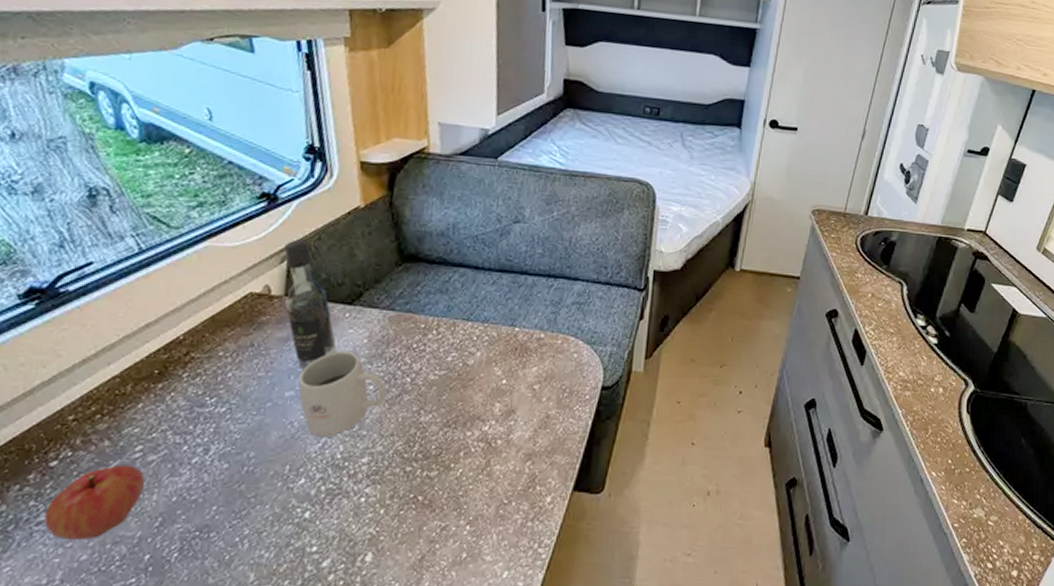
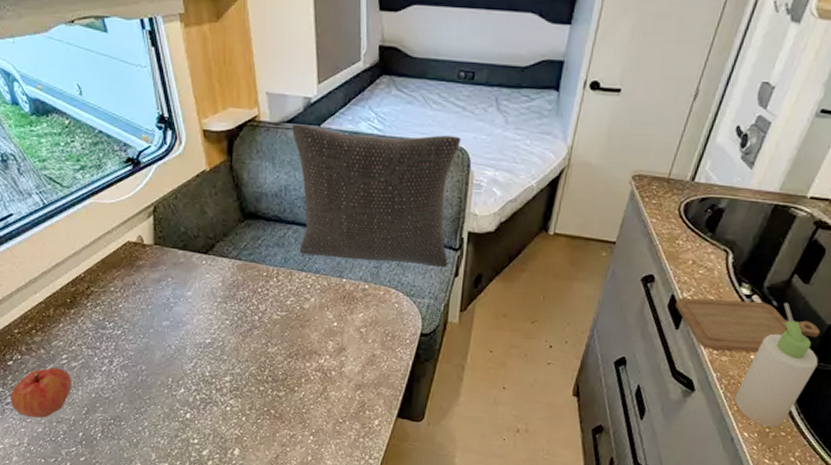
bottle: present [284,239,338,371] -> none [150,198,199,306]
mug: present [298,350,387,437] -> none [172,291,240,359]
pillow: none [465,156,646,311] -> present [292,124,461,268]
chopping board: none [858,331,989,385] -> present [675,297,820,353]
bottle: none [921,331,990,464] -> present [734,302,818,428]

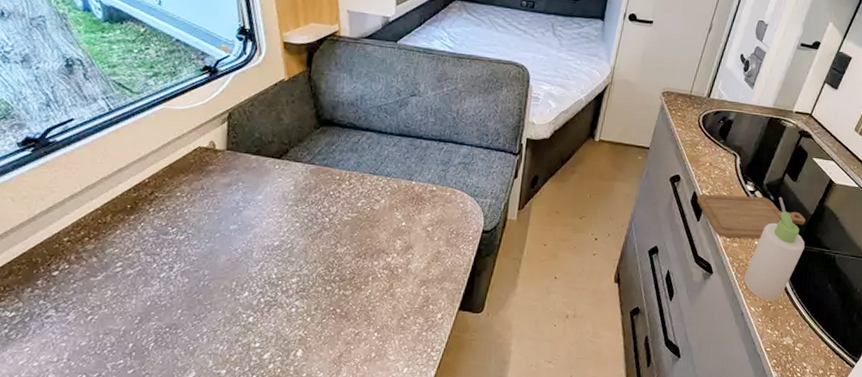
fruit: present [11,367,72,418] -> none [52,276,125,331]
pillow: present [292,124,461,268] -> none [370,40,522,171]

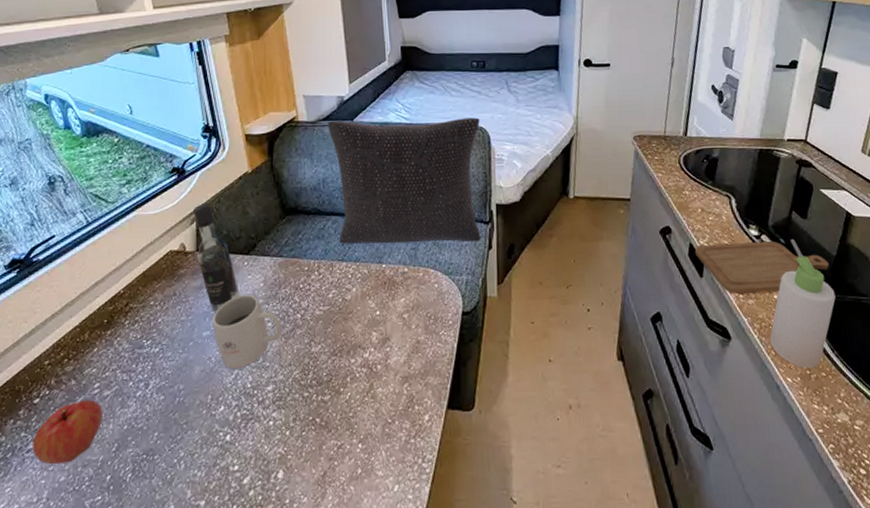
fruit: none [52,276,125,331] -> present [32,400,103,465]
bottle: none [225,105,270,210] -> present [193,203,241,313]
mug: none [240,195,310,261] -> present [213,294,283,369]
pillow: none [370,40,522,171] -> present [328,117,481,244]

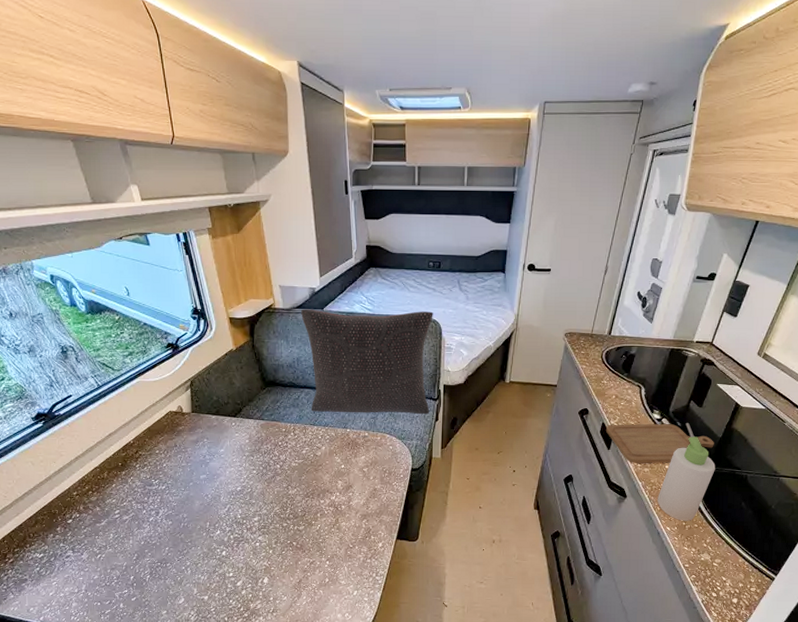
fruit: present [32,400,103,465] -> none [70,522,124,567]
bottle: present [193,203,241,313] -> none [188,374,230,462]
mug: present [213,294,283,369] -> none [208,448,265,504]

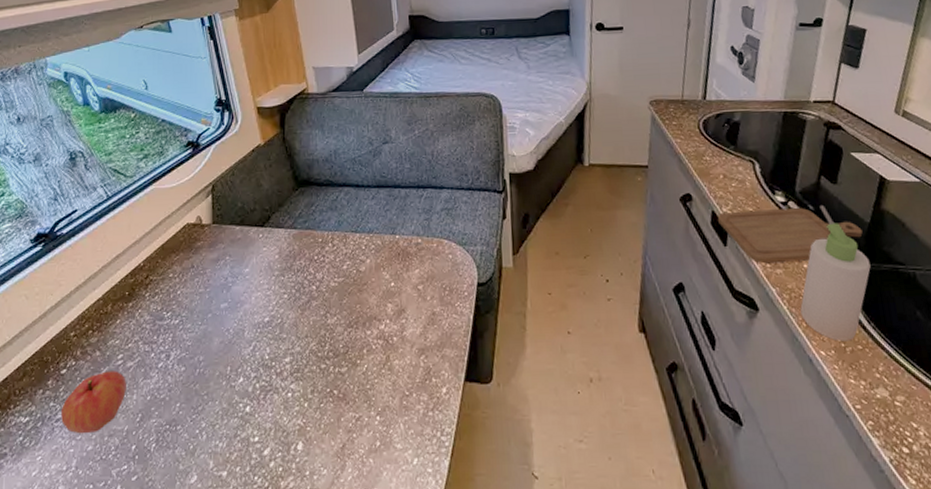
fruit: none [70,522,124,567] -> present [61,371,126,434]
pillow: present [301,309,433,415] -> none [338,85,495,215]

